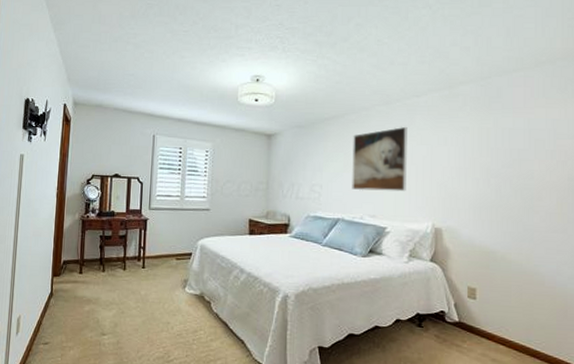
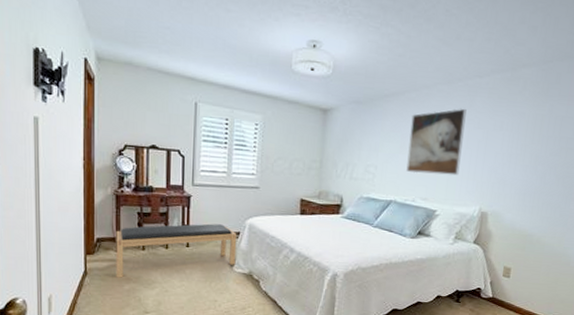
bench: none [77,245,189,299] -> present [116,223,237,278]

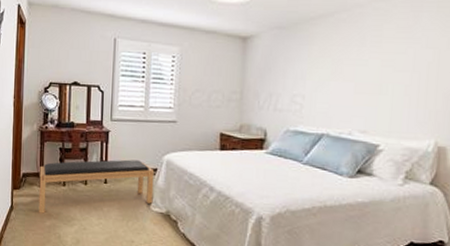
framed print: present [406,108,467,176] -> none [339,26,411,104]

